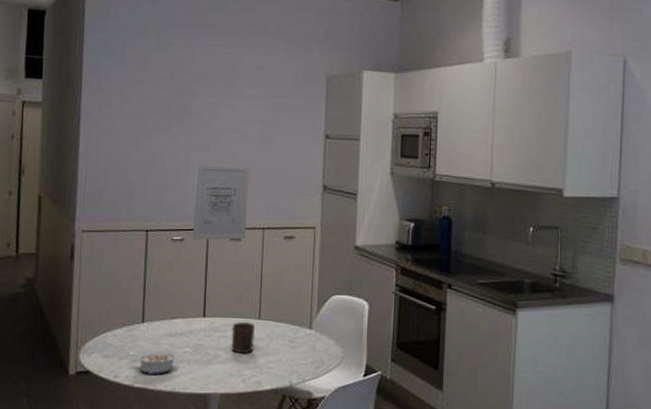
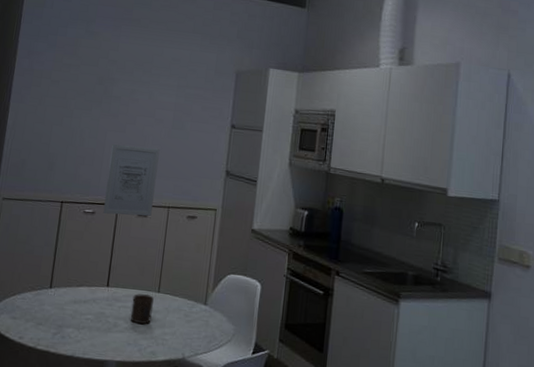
legume: present [130,351,178,374] -> none [36,315,81,339]

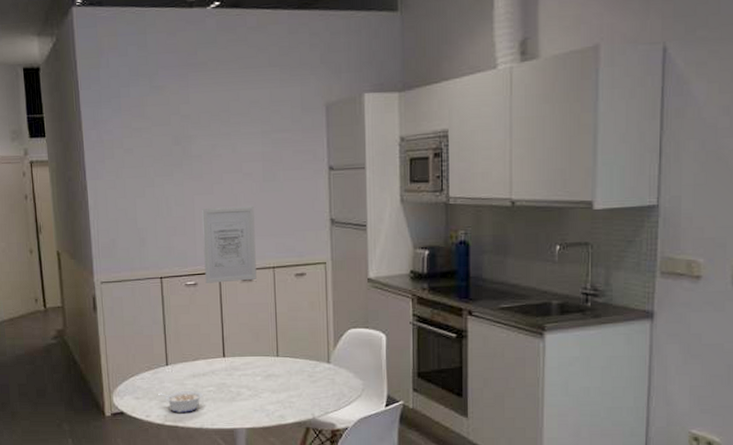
legume: none [36,315,81,339] -> present [158,391,203,413]
cup: present [130,293,154,325] -> none [251,359,275,390]

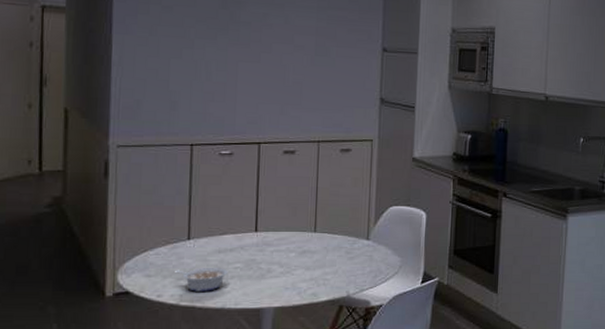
wall art: present [202,206,257,283] -> none [242,77,303,154]

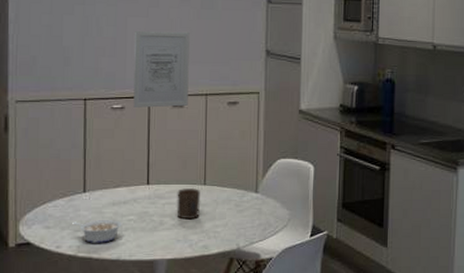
wall art: none [242,77,303,154] -> present [133,31,190,108]
cup: none [285,234,311,267] -> present [176,187,201,220]

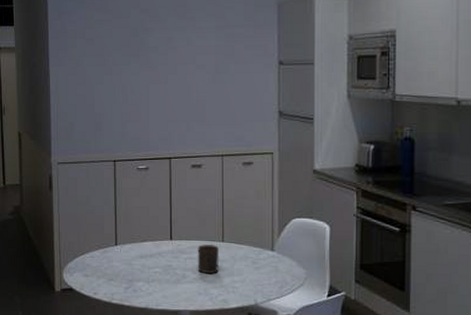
legume: present [72,220,123,243] -> none [107,271,150,292]
wall art: present [133,31,190,108] -> none [156,96,206,168]

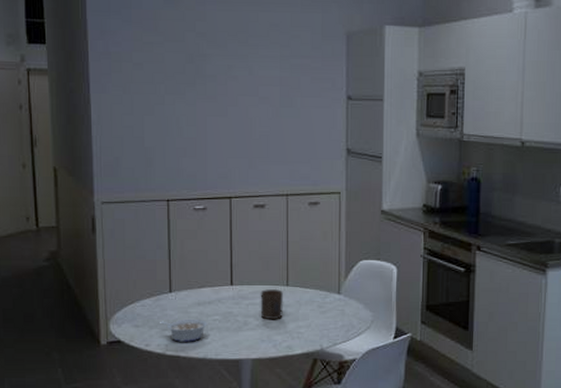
legume: none [107,271,150,292] -> present [160,320,208,342]

